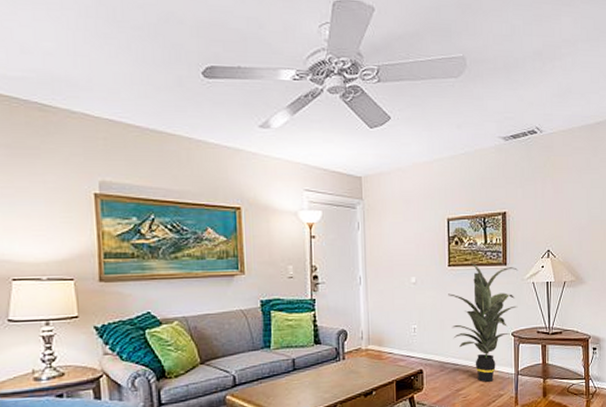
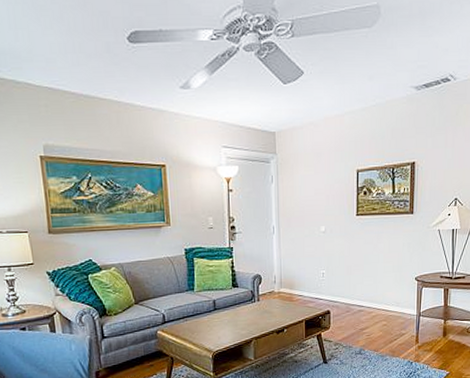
indoor plant: present [448,263,519,382] -> none [355,212,425,322]

